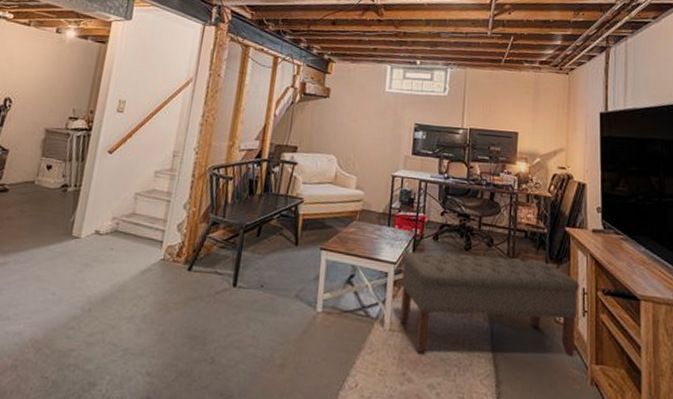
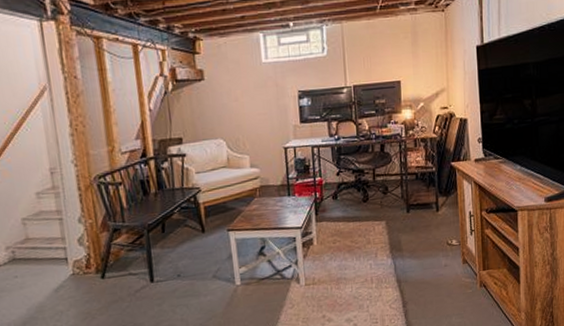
bench: present [399,251,579,357] -> none [306,196,466,297]

